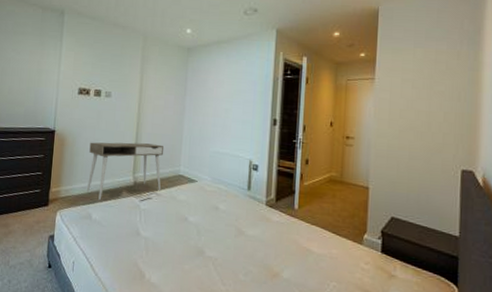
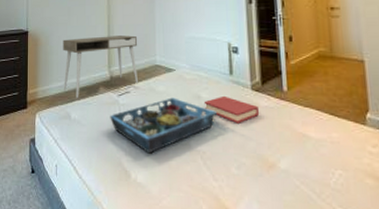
serving tray: none [130,206,233,257] -> present [110,97,218,154]
hardback book: none [221,208,271,235] -> present [204,95,260,123]

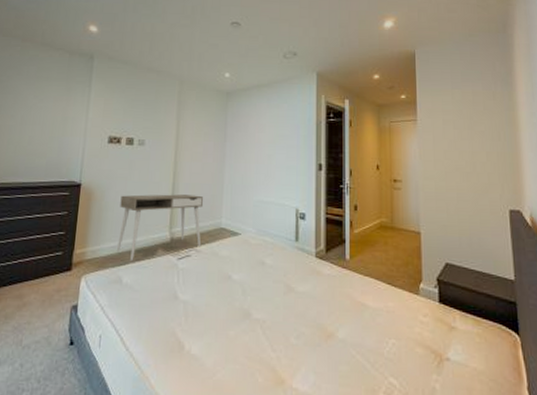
serving tray: present [110,97,218,154] -> none [166,263,281,323]
hardback book: present [204,95,260,123] -> none [267,262,322,291]

